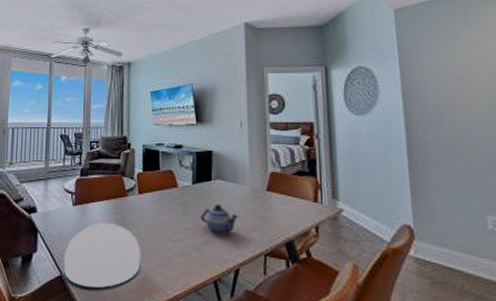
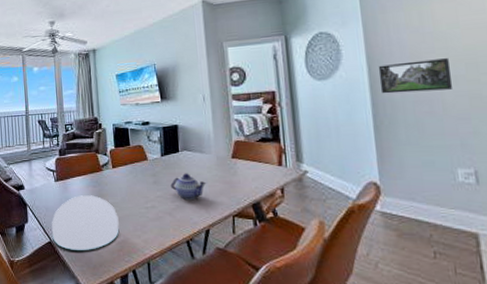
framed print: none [413,103,483,134] -> present [378,58,453,94]

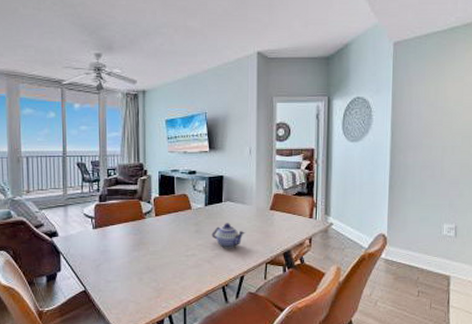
plate: present [52,195,120,251] -> none [87,243,158,299]
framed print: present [378,58,453,94] -> none [398,131,452,158]

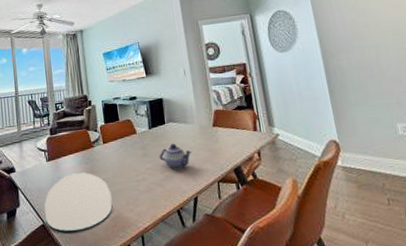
plate: none [87,243,158,299] -> present [44,172,113,232]

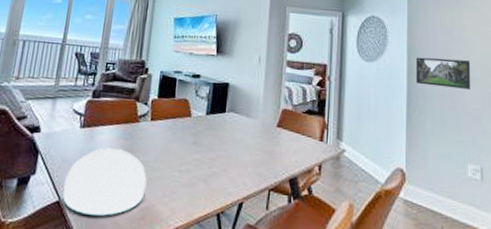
teapot: present [159,143,192,170] -> none [210,136,248,168]
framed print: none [327,30,386,62] -> present [415,57,471,90]

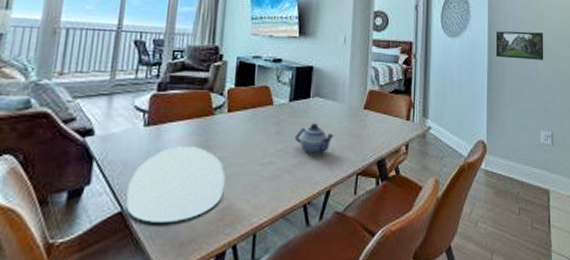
teapot: none [210,136,248,168] -> present [295,123,335,156]

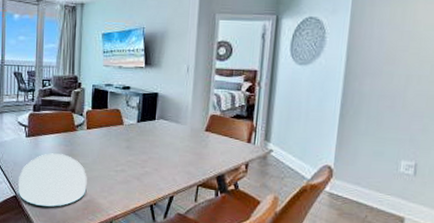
teapot: present [295,123,335,156] -> none [142,141,178,168]
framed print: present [495,31,544,60] -> none [353,57,419,88]

